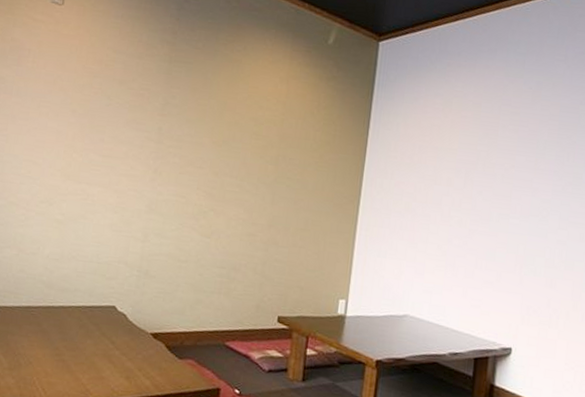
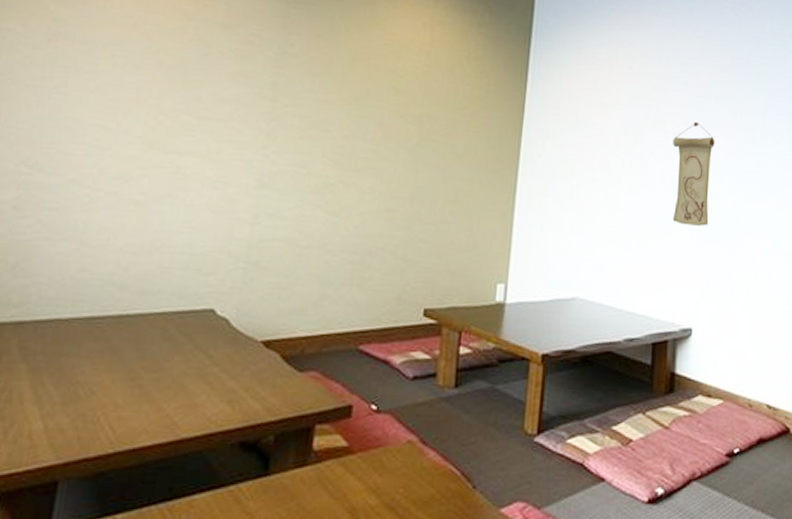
wall scroll: none [497,165,542,259] -> present [672,121,715,226]

